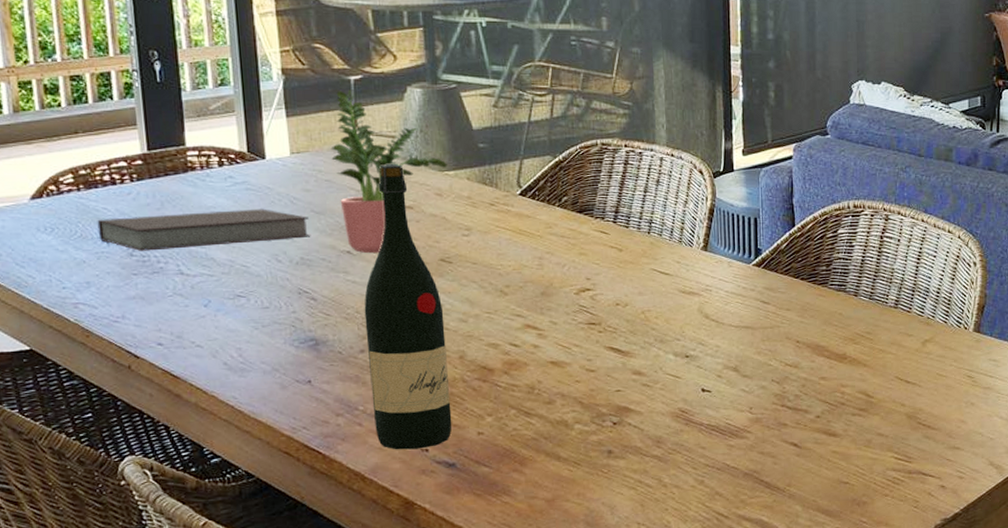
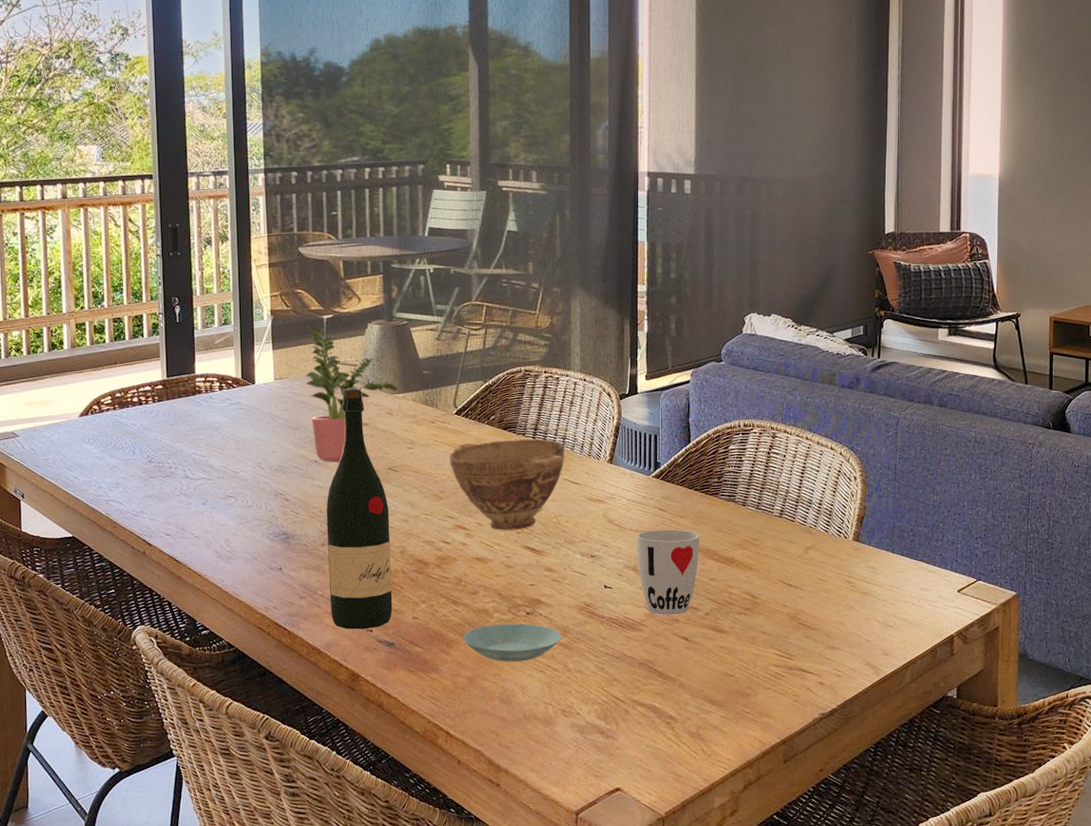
notebook: present [97,208,311,251] -> none [127,425,287,459]
bowl: none [515,224,652,330] -> present [450,439,565,531]
saucer: none [538,435,654,480] -> present [462,623,561,662]
cup: none [737,324,808,420] -> present [636,529,700,615]

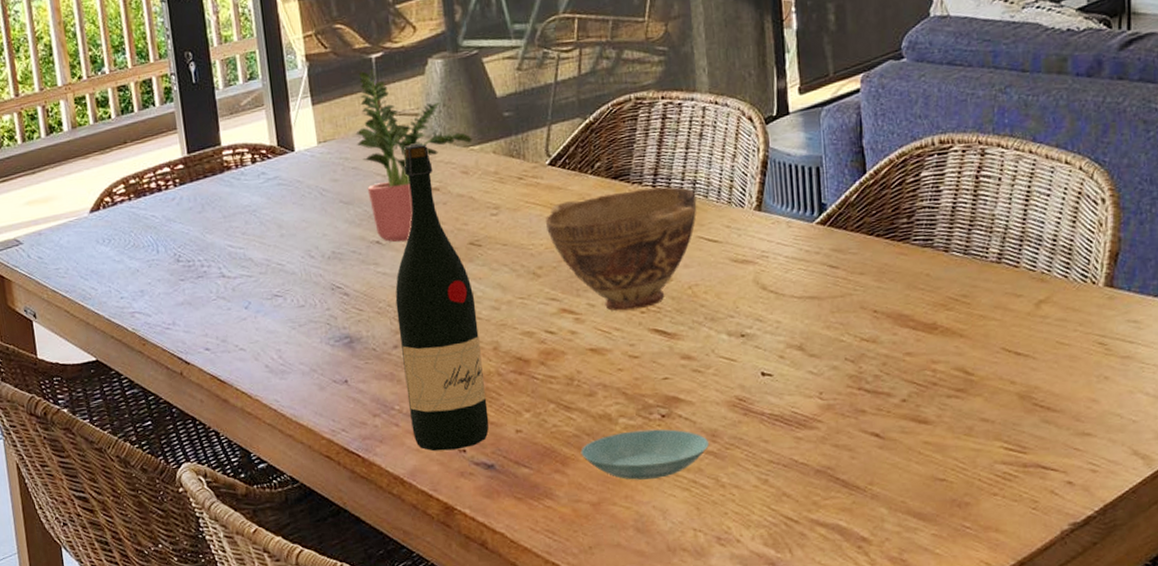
cup: present [636,529,700,615] -> none [800,291,888,406]

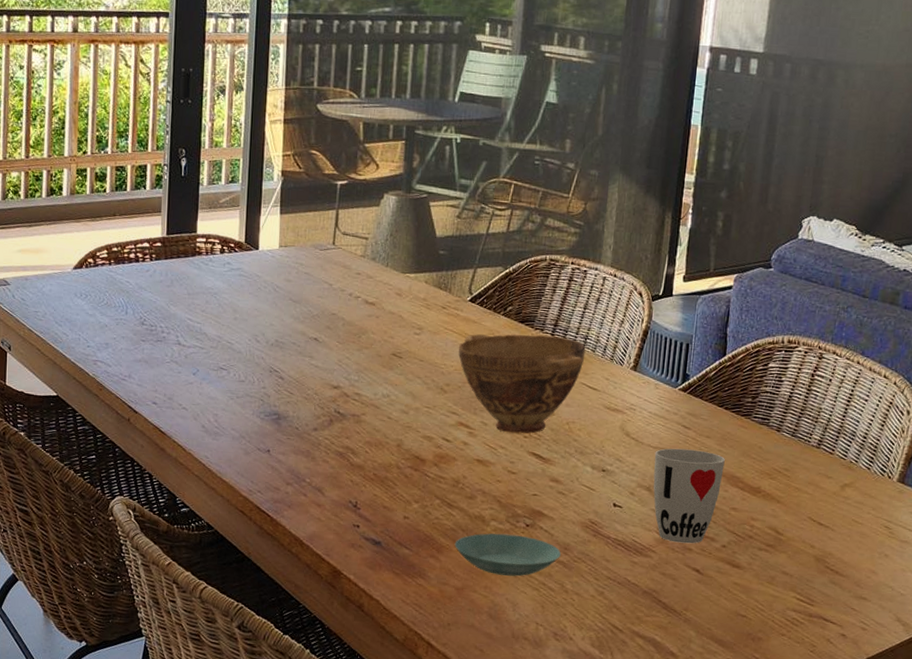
potted plant: present [356,68,472,243] -> none [312,193,410,343]
wine bottle: present [395,143,489,452] -> none [317,262,389,524]
cup: none [800,291,888,406] -> present [653,448,725,544]

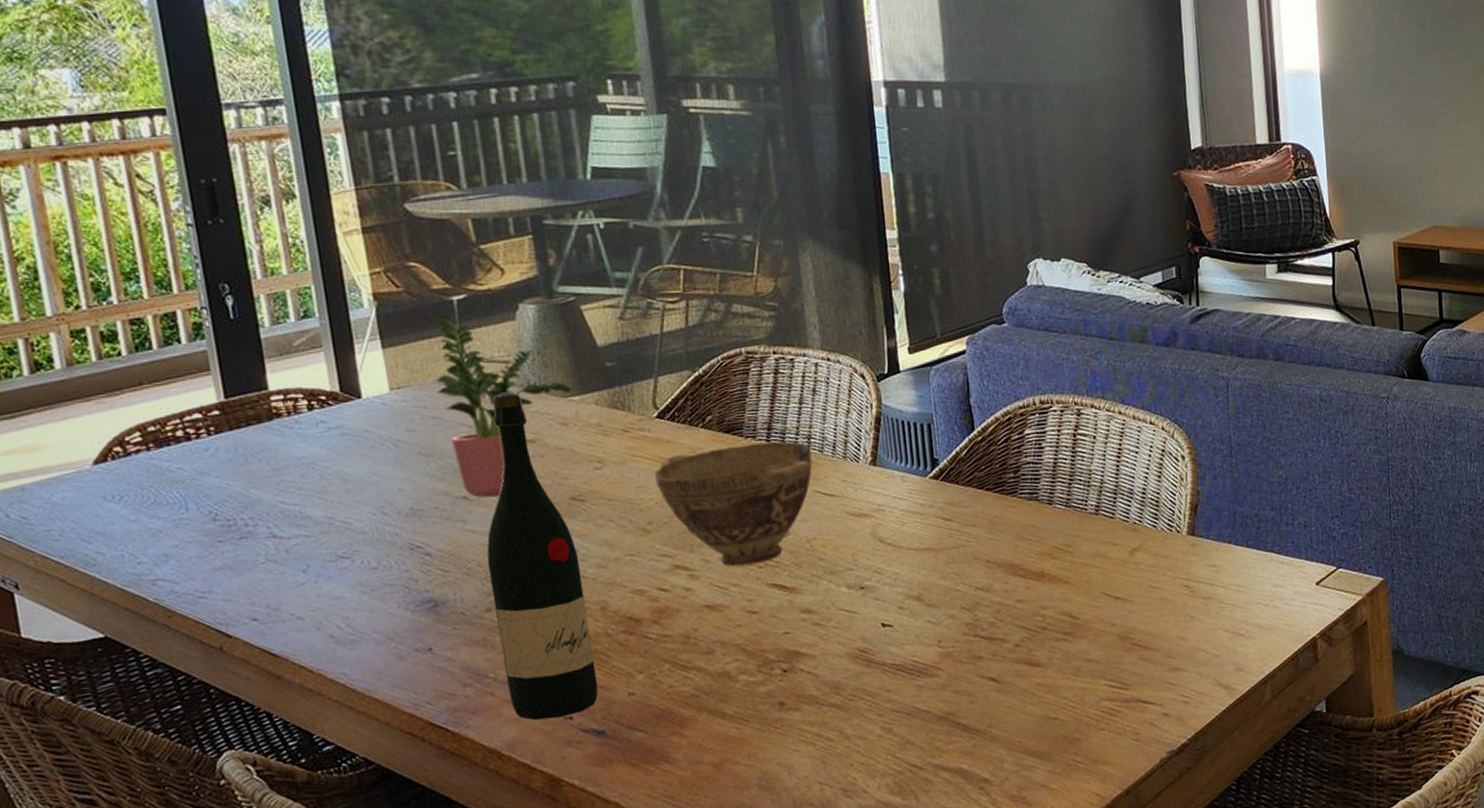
potted plant: none [312,193,410,343] -> present [436,311,571,498]
wine bottle: none [317,262,389,524] -> present [487,392,599,721]
saucer: present [454,533,561,577] -> none [699,684,832,738]
cup: present [653,448,725,544] -> none [917,542,1000,654]

